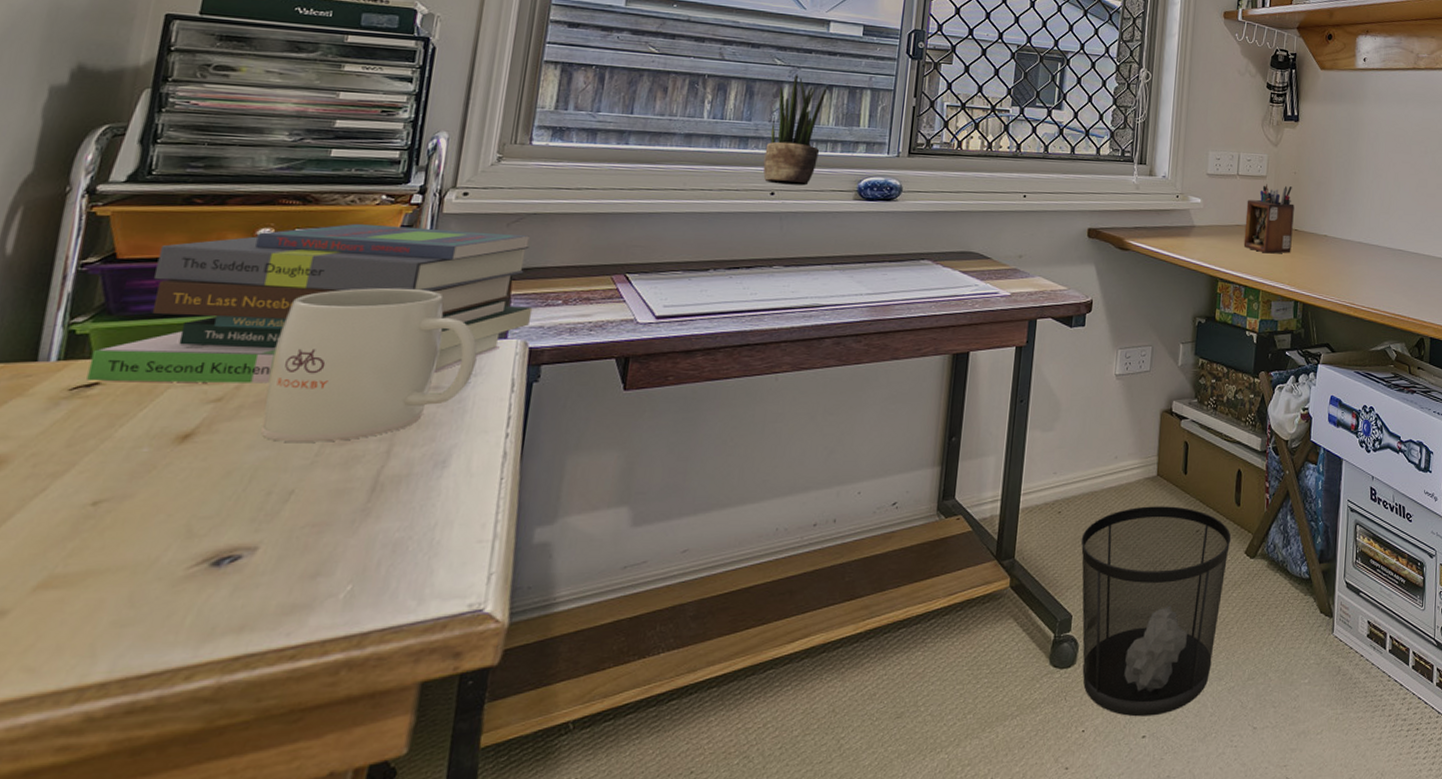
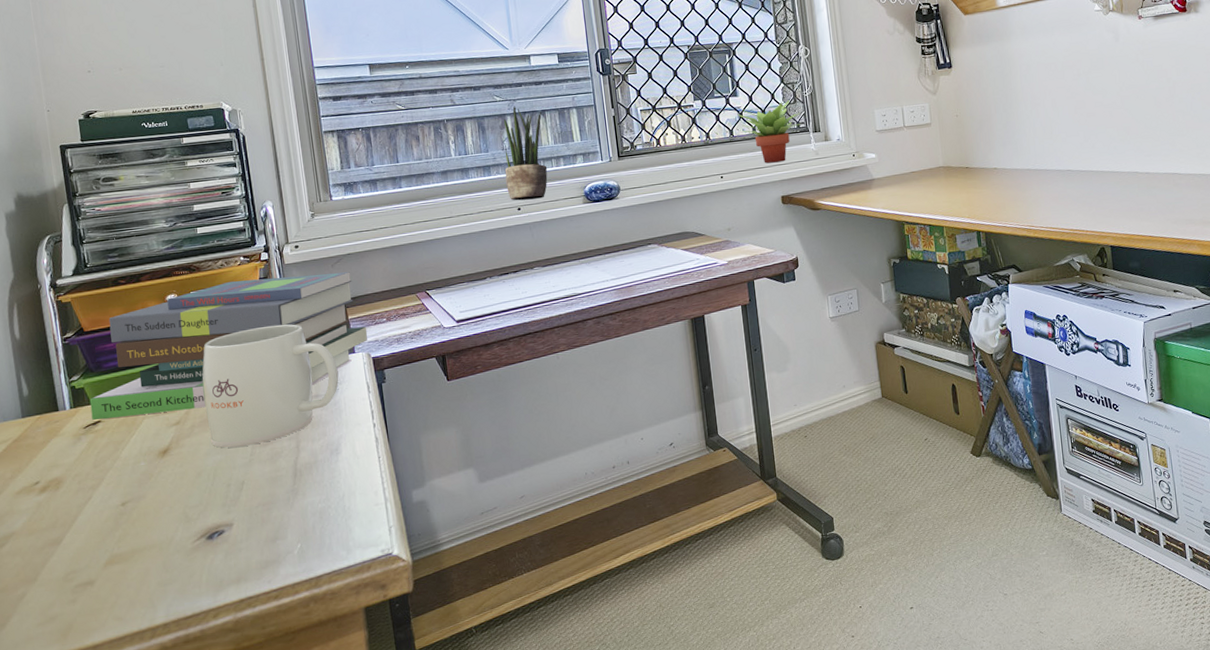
succulent plant: none [1057,124,1128,191] -> present [737,100,801,164]
waste bin: present [1080,506,1232,717] -> none [828,421,959,593]
desk organizer: present [1243,184,1294,254] -> none [917,129,966,193]

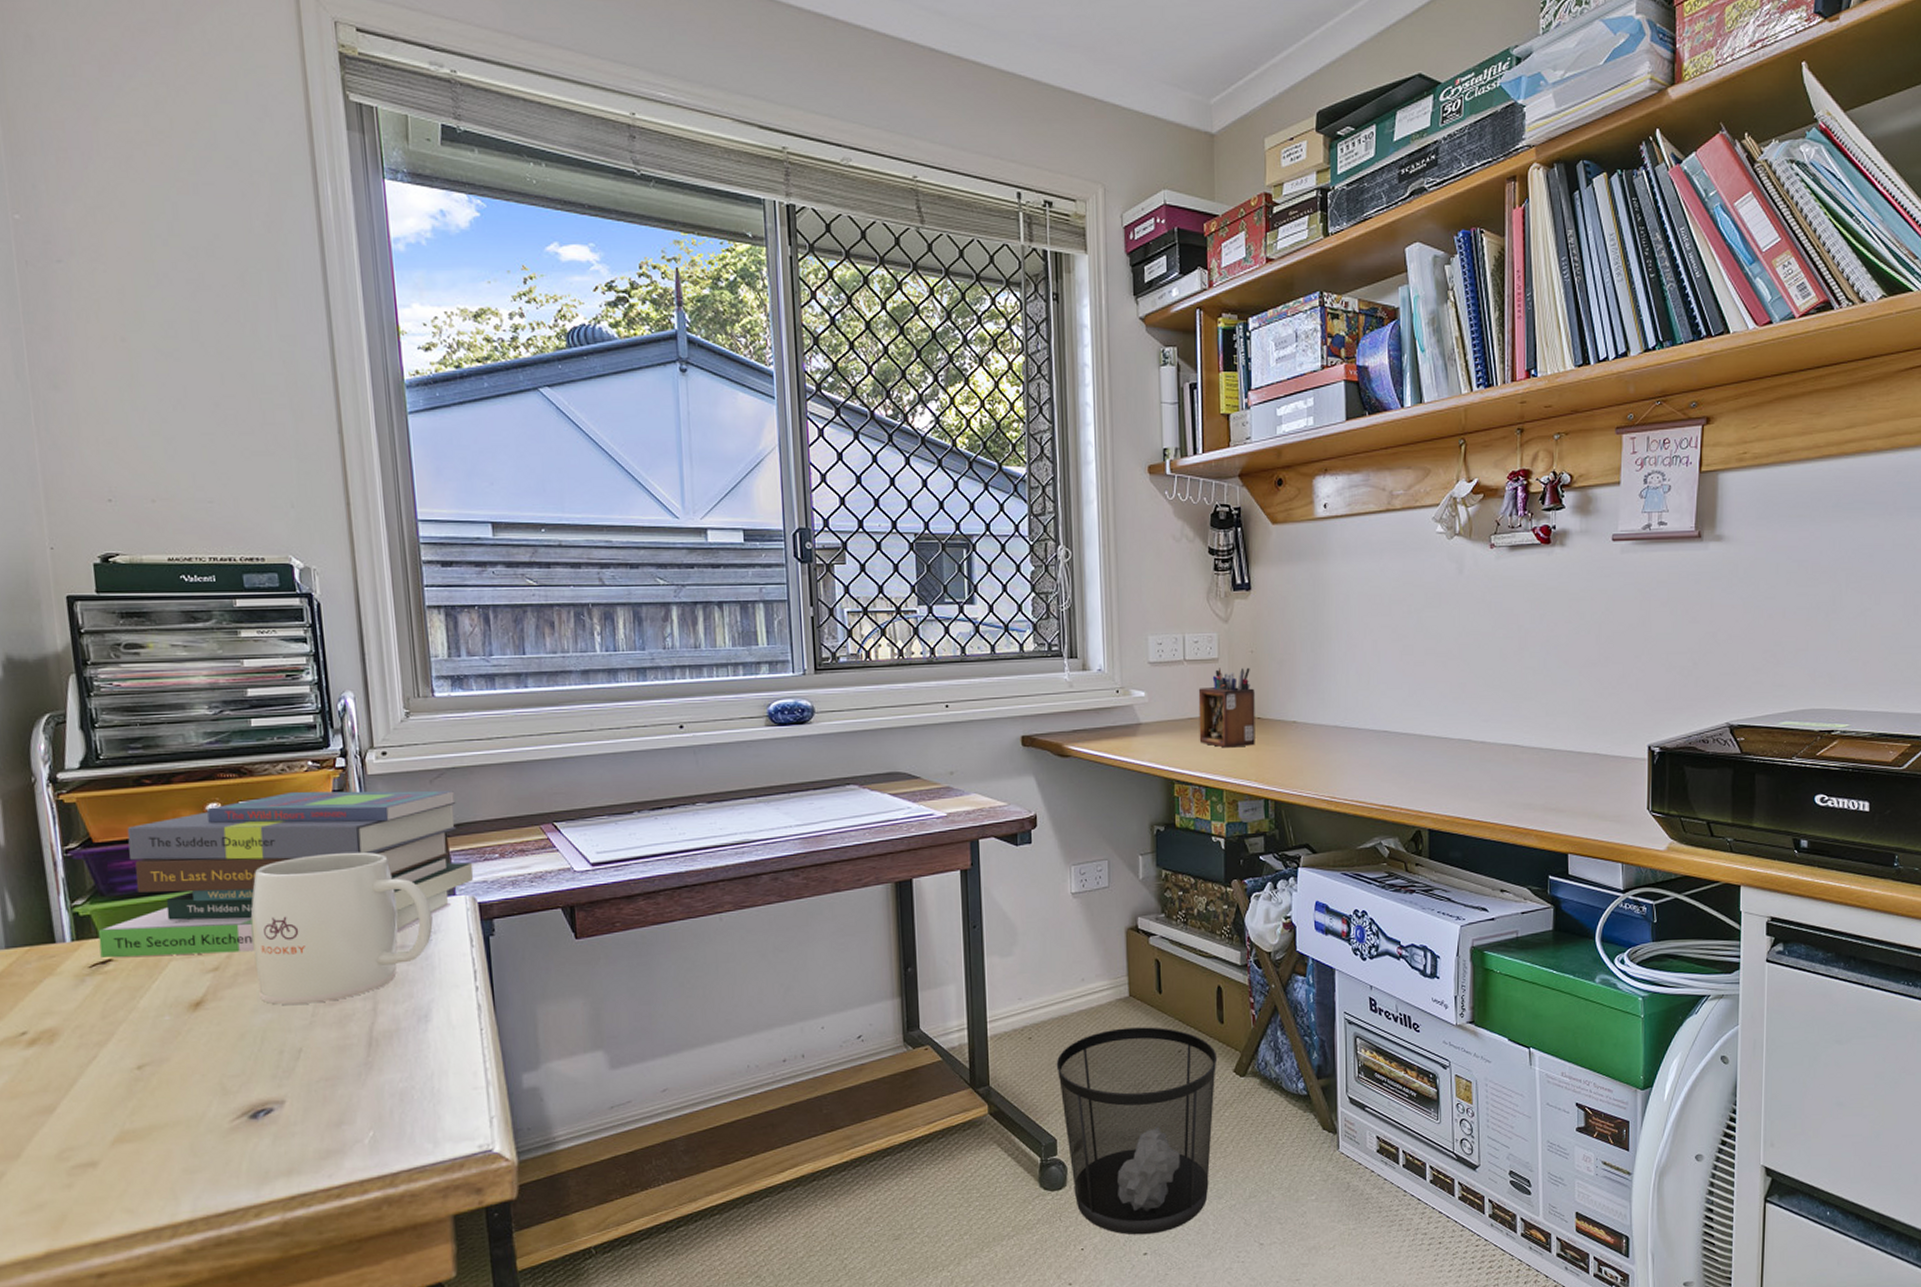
potted plant: present [503,106,548,201] -> none [665,593,722,716]
succulent plant: present [737,100,801,164] -> none [972,614,1054,694]
waste bin: none [828,421,959,593] -> present [1056,1027,1218,1235]
desk organizer: none [917,129,966,193] -> present [1198,667,1255,748]

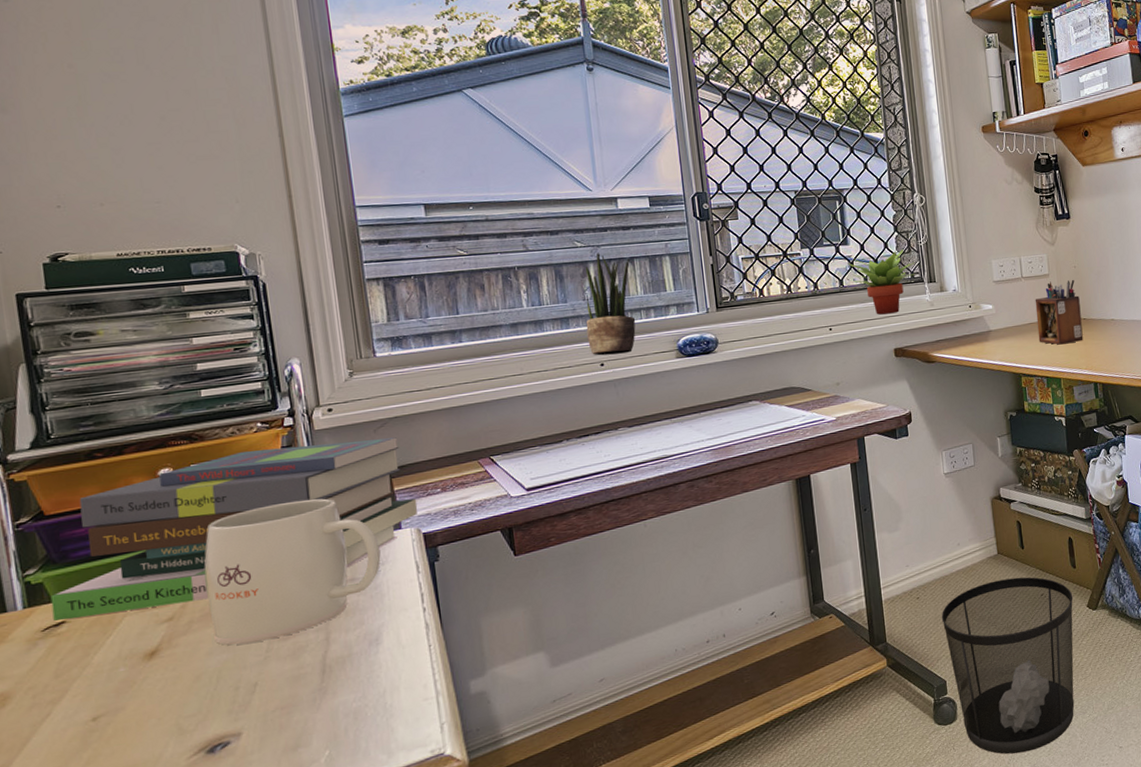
potted plant: none [665,593,722,716] -> present [585,252,636,356]
succulent plant: none [972,614,1054,694] -> present [848,249,915,316]

